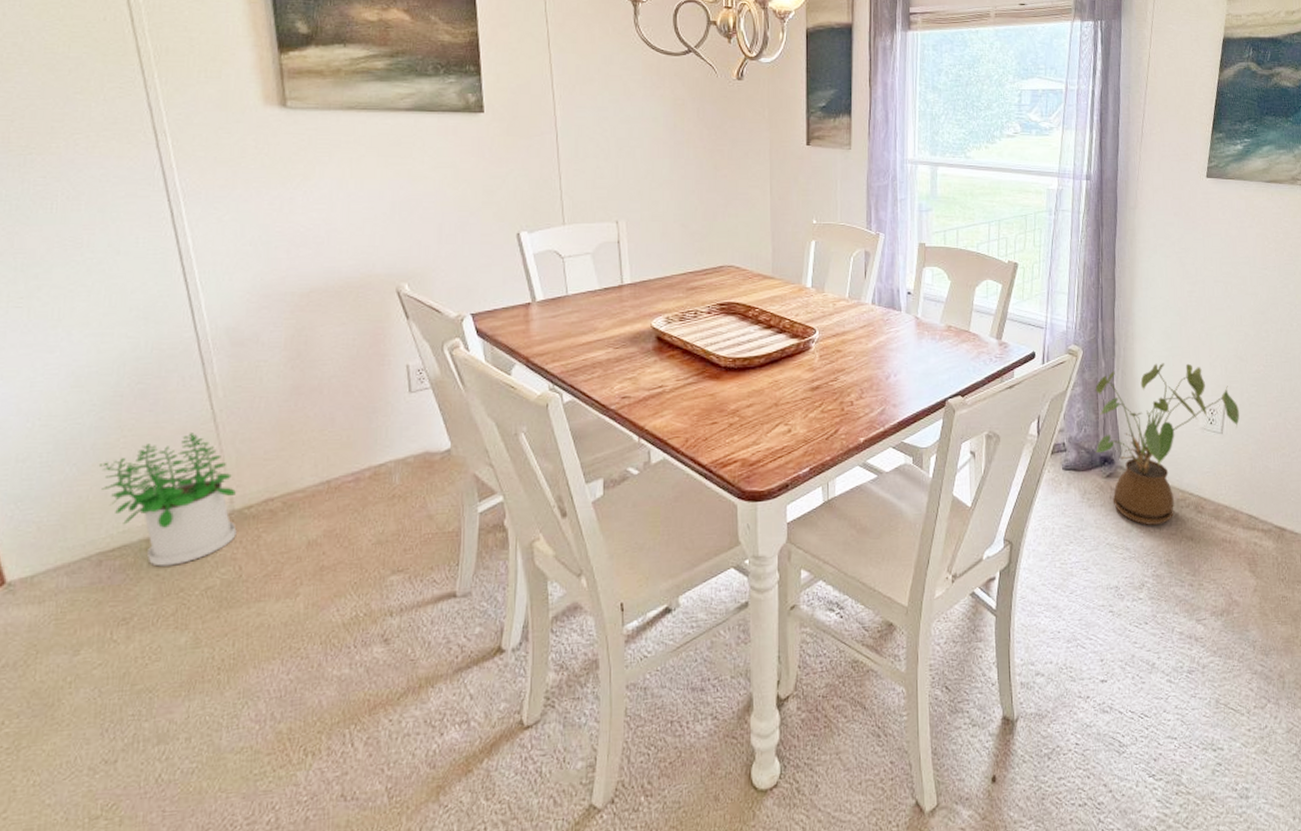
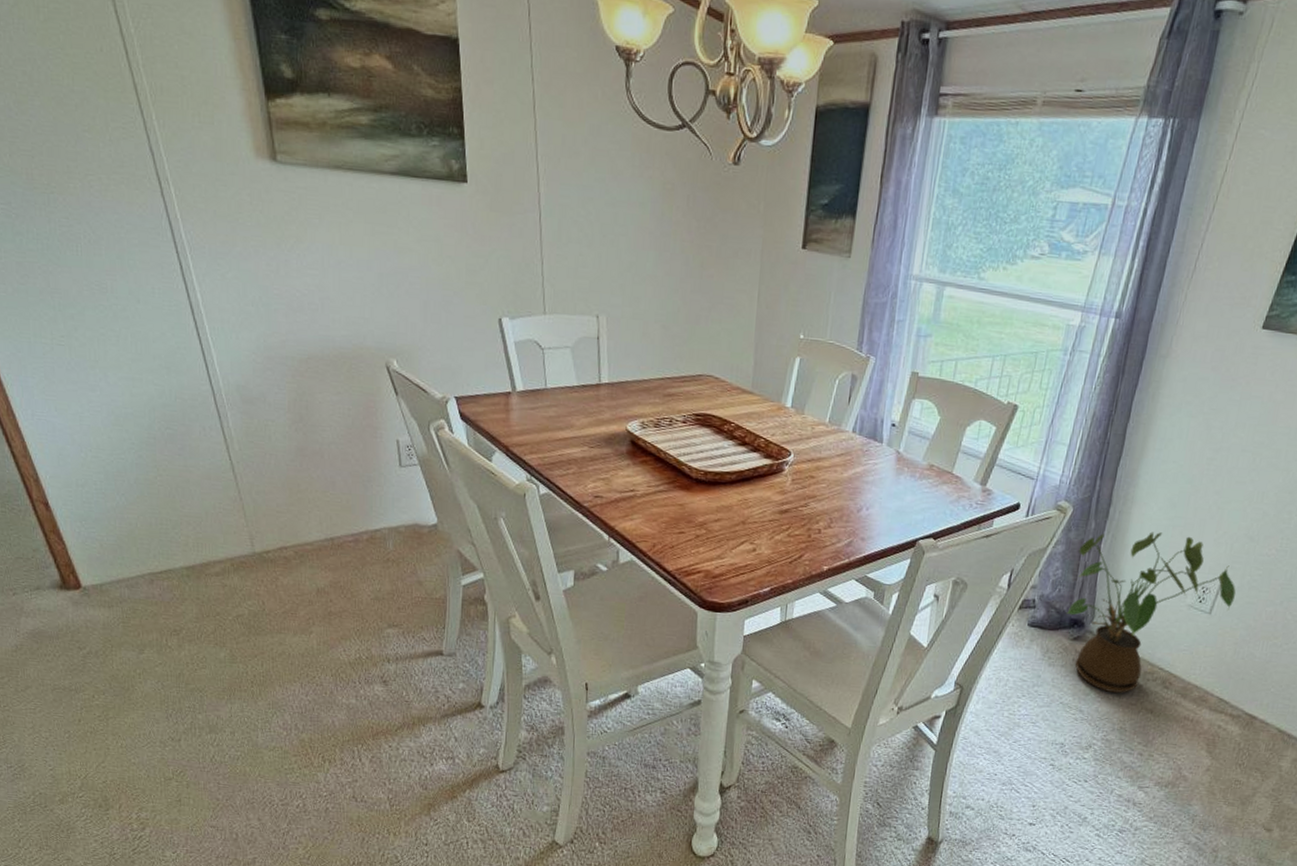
potted plant: present [98,433,237,567] -> none [142,479,258,593]

